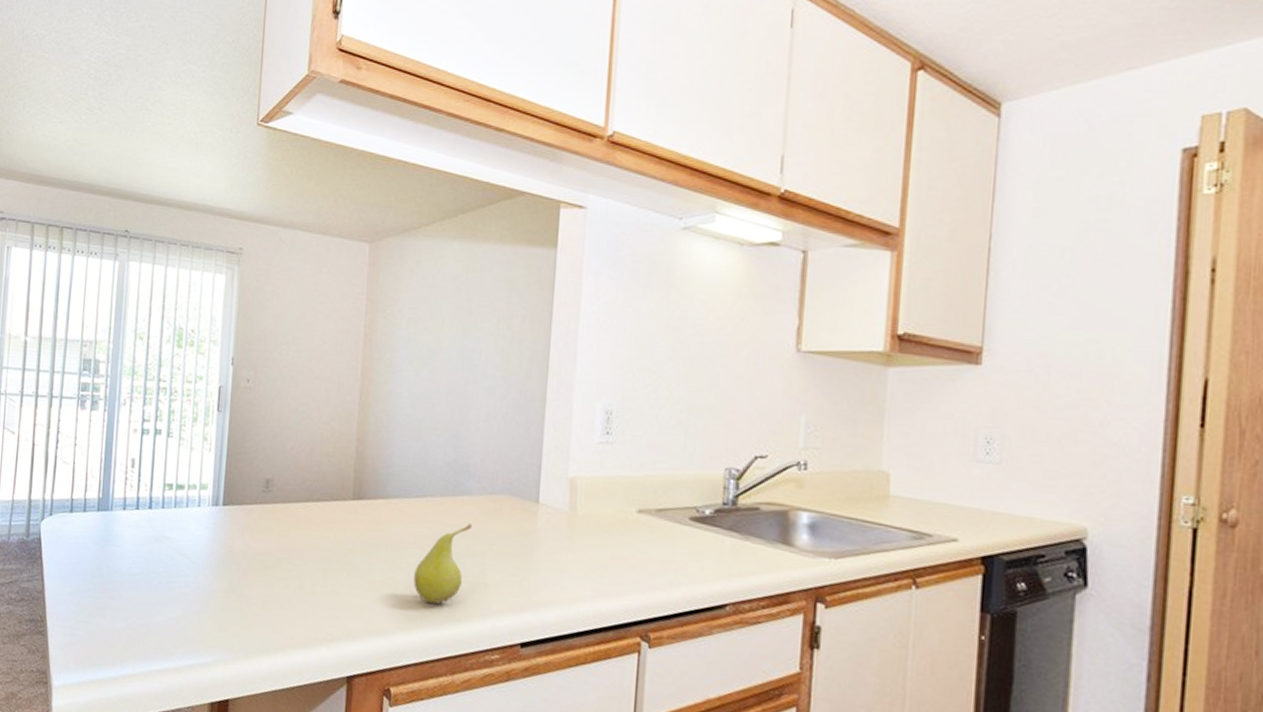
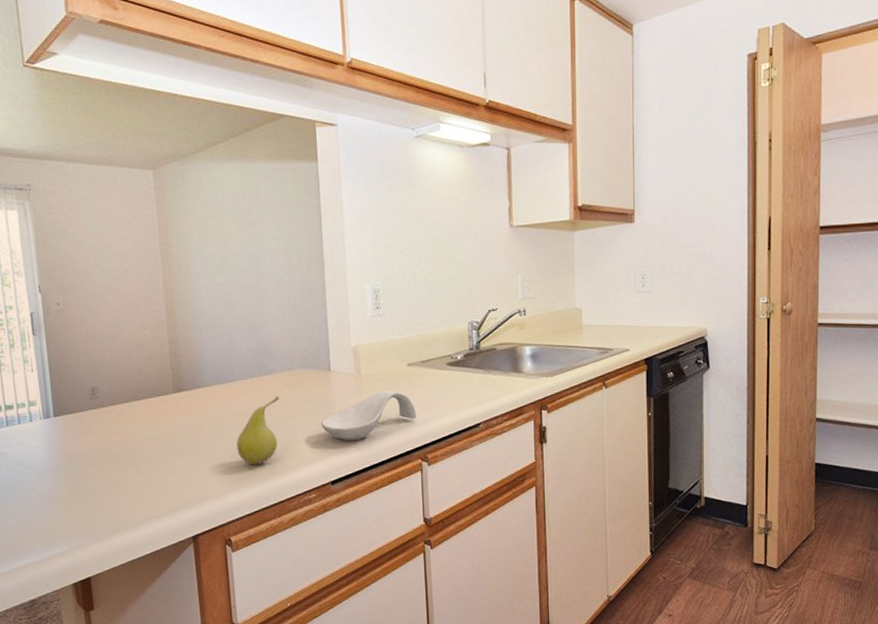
spoon rest: none [518,539,642,597] -> present [321,390,417,441]

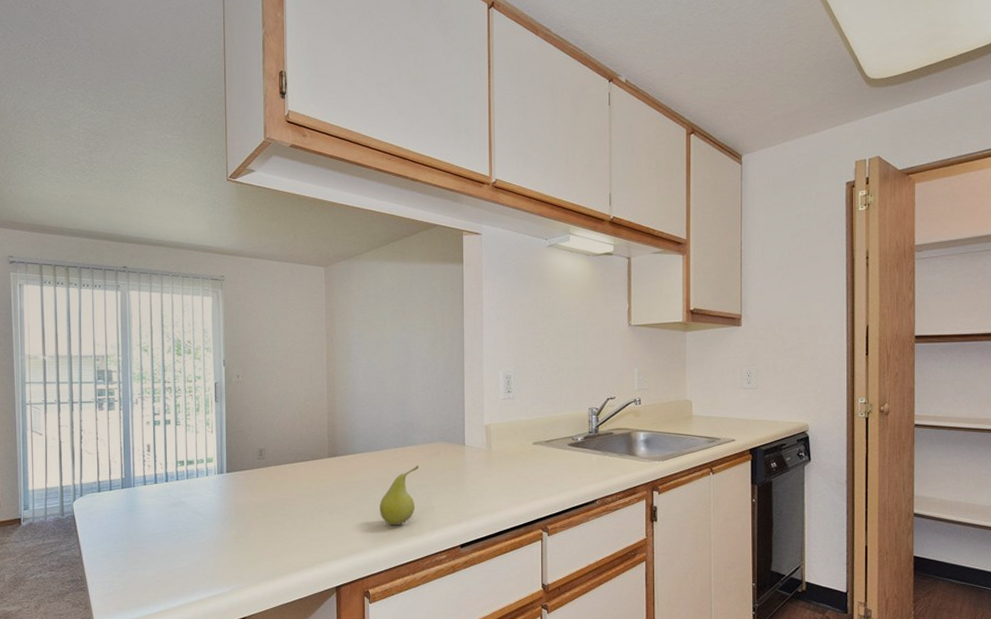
spoon rest: present [321,390,417,441] -> none [454,466,540,509]

